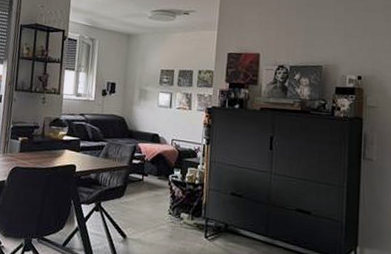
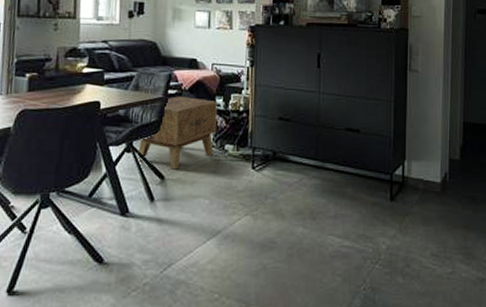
side table: none [103,166,175,231] -> present [137,96,218,170]

